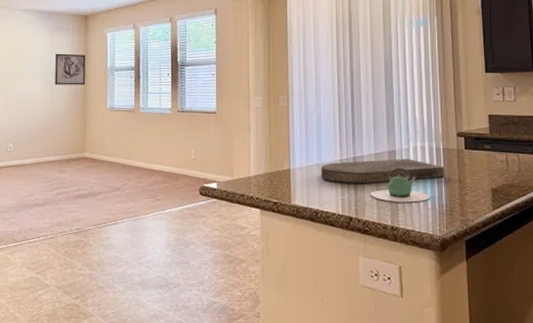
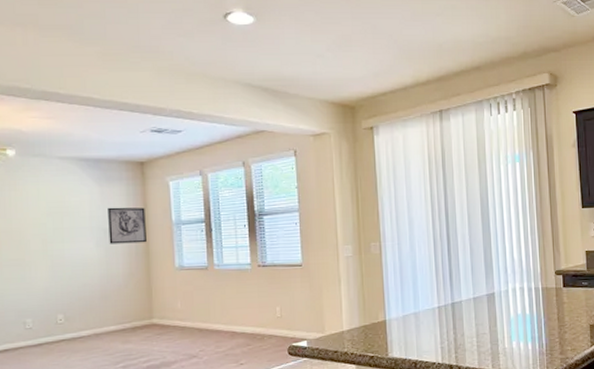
cutting board: present [320,159,445,183] -> none [418,301,544,331]
teapot: present [370,167,431,203] -> none [470,310,531,346]

